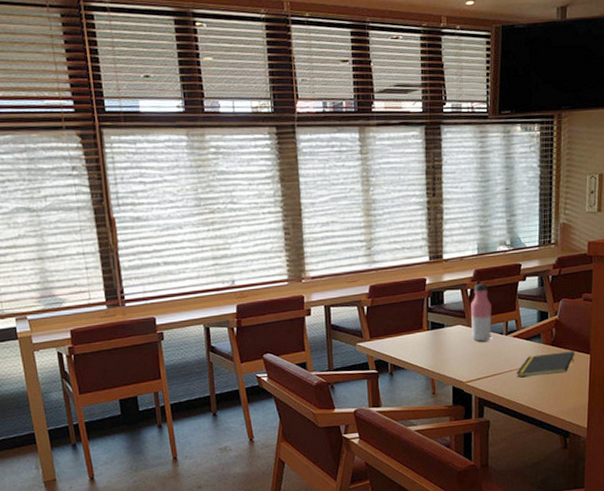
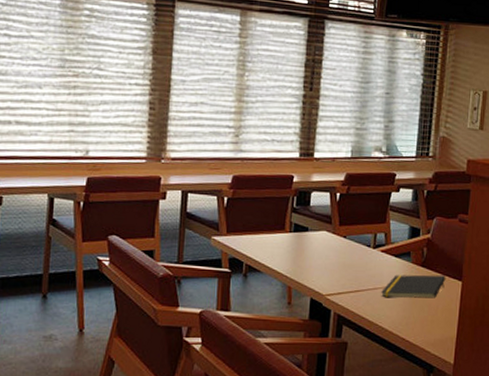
water bottle: present [471,283,492,342] -> none [336,189,360,253]

